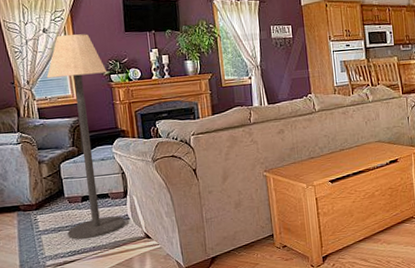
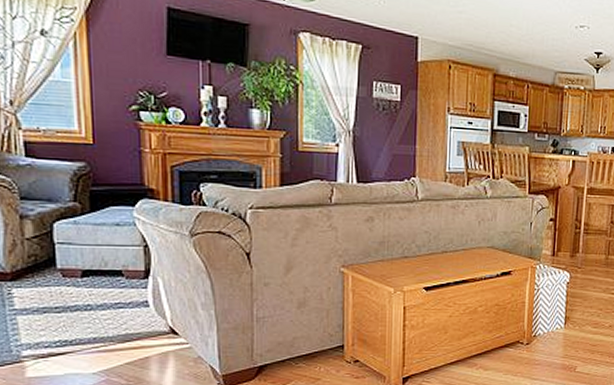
floor lamp: present [46,34,125,240] -> none [41,43,143,327]

